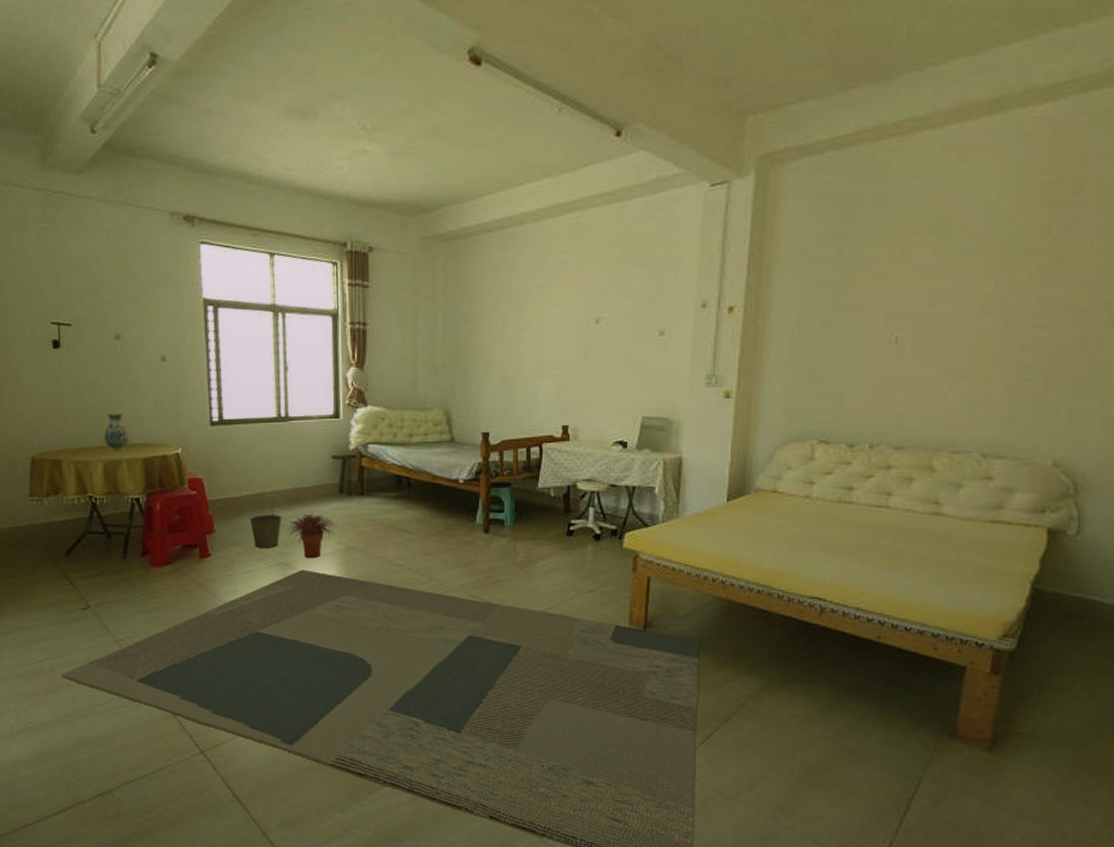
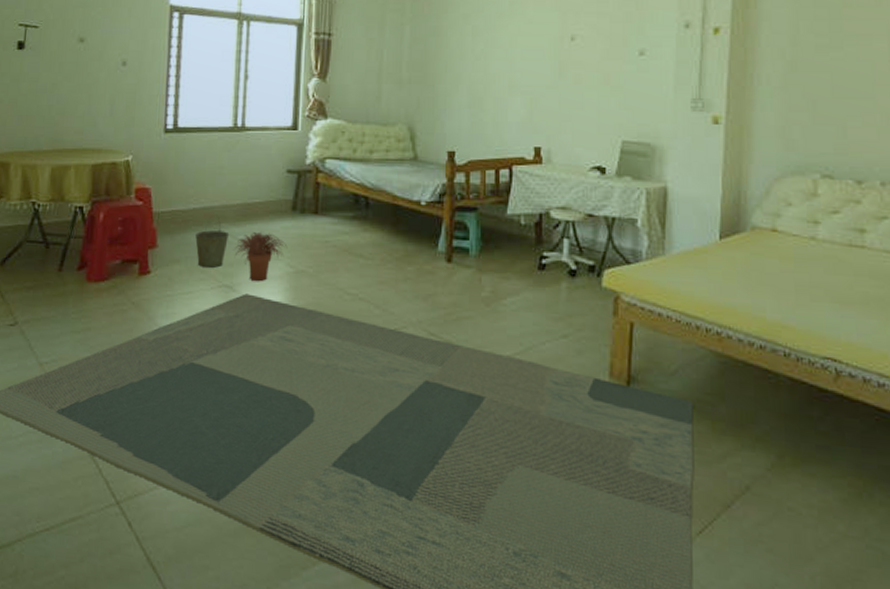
vase: present [104,412,129,450] -> none [55,116,81,154]

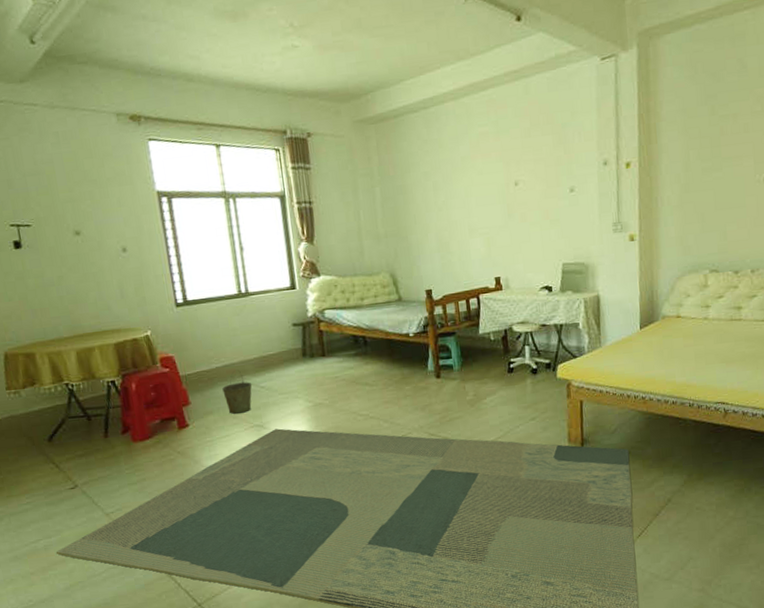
potted plant: present [233,231,288,281] -> none [258,377,304,418]

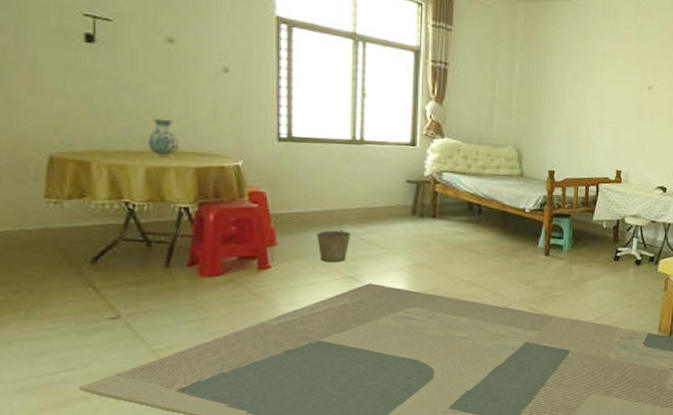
vase: none [74,303,99,338] -> present [148,117,179,157]

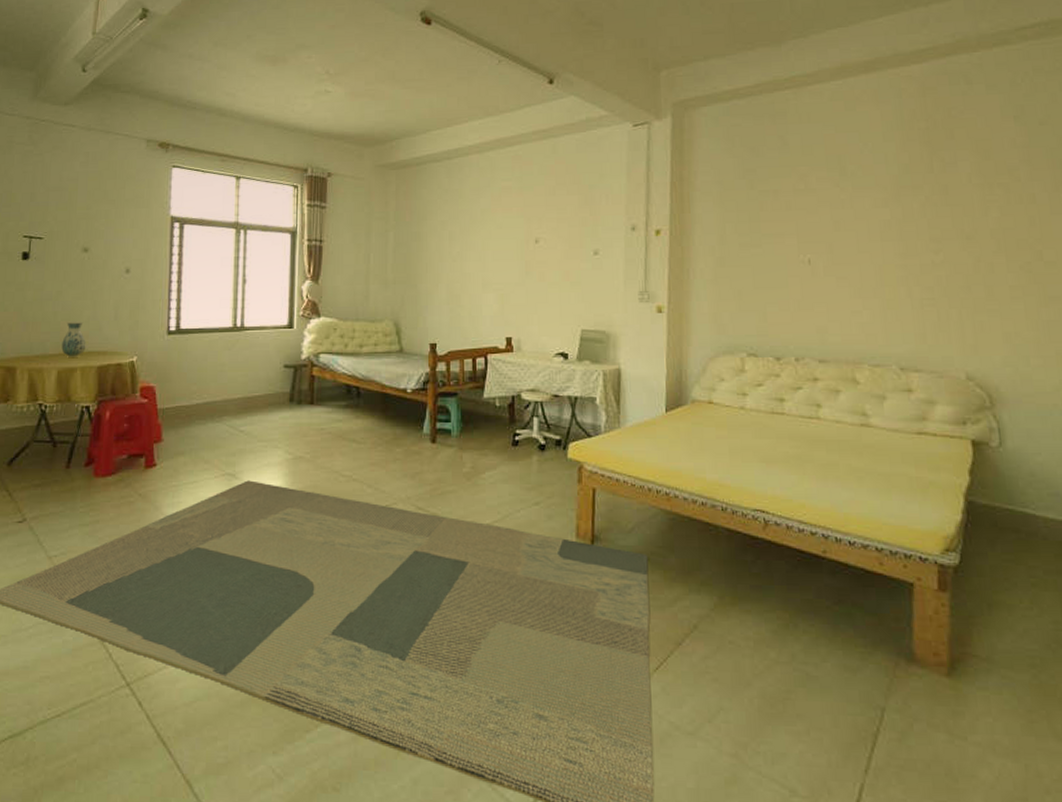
bucket: present [317,217,352,262] -> none [199,408,231,458]

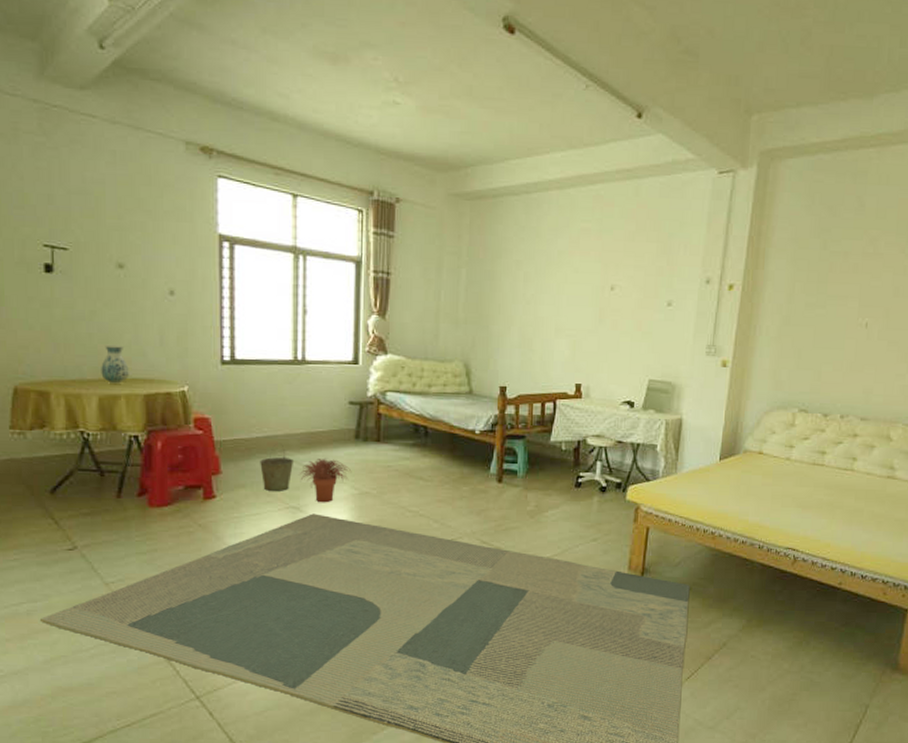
bucket: none [199,408,231,458] -> present [260,443,294,491]
potted plant: none [235,422,286,468] -> present [299,458,352,502]

